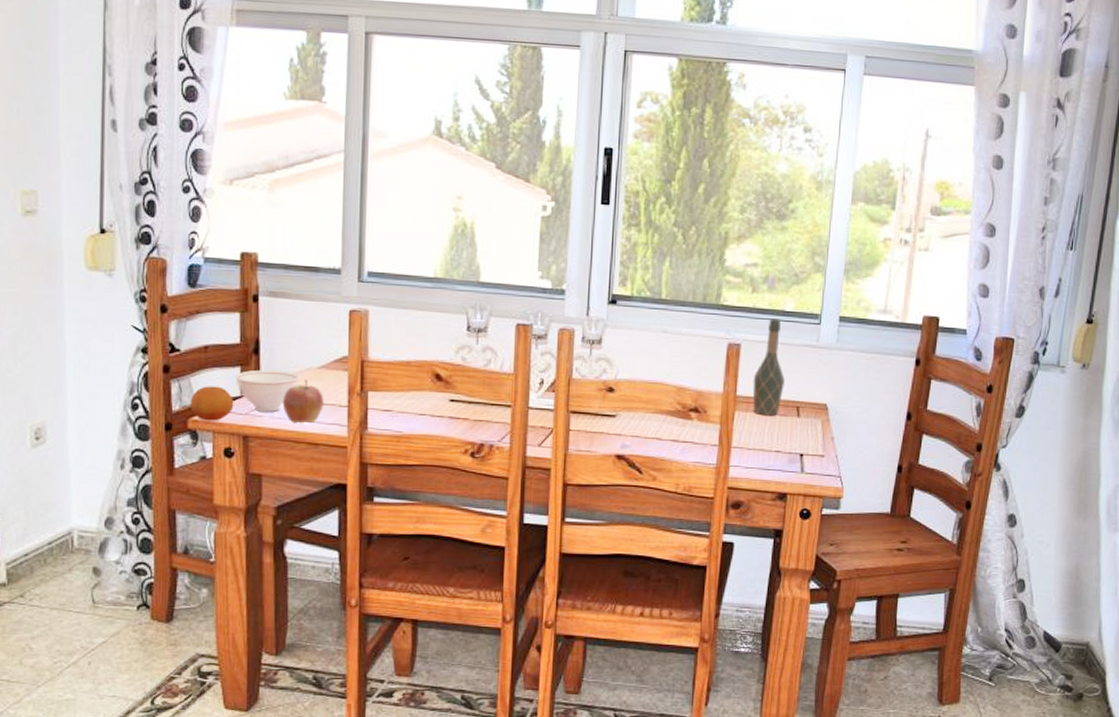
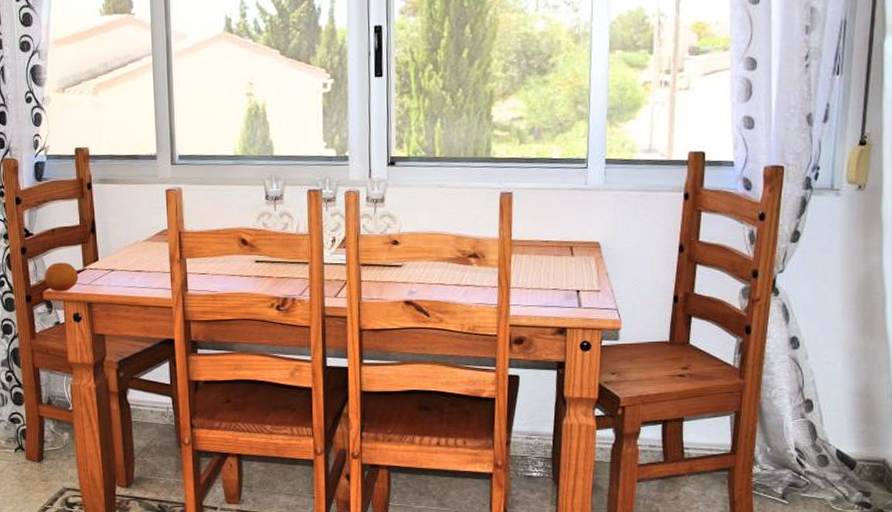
bowl: present [235,369,300,412] -> none [77,245,130,281]
apple: present [282,379,324,424] -> none [117,252,151,290]
wine bottle: present [752,318,785,416] -> none [526,166,557,257]

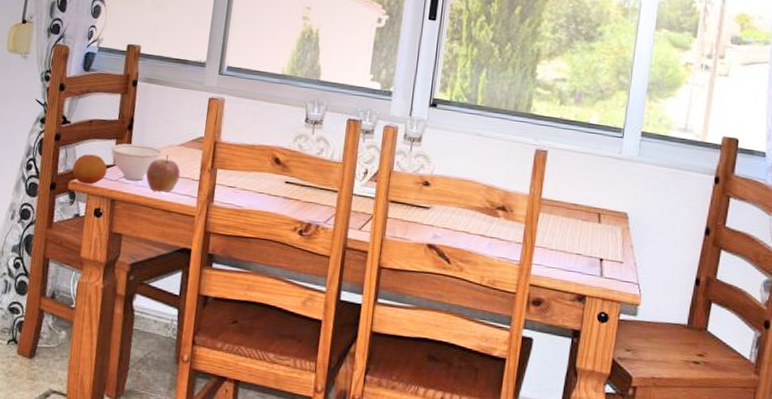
bowl: none [77,245,130,281] -> present [110,143,163,181]
apple: none [117,252,151,290] -> present [145,154,180,194]

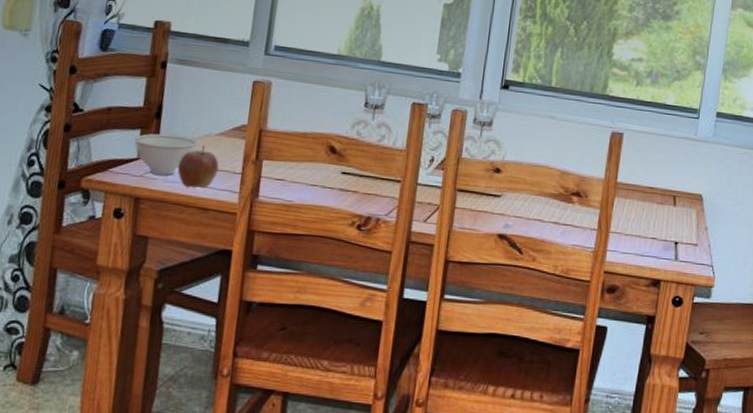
fruit: present [72,154,108,185] -> none [86,146,130,182]

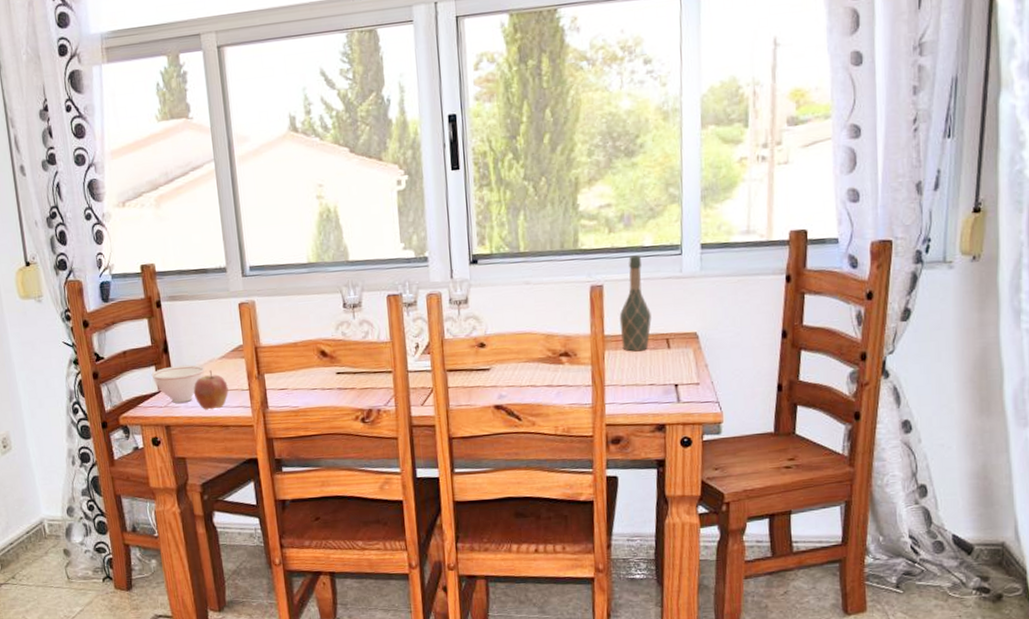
wine bottle: none [632,111,663,204] -> present [619,255,652,352]

